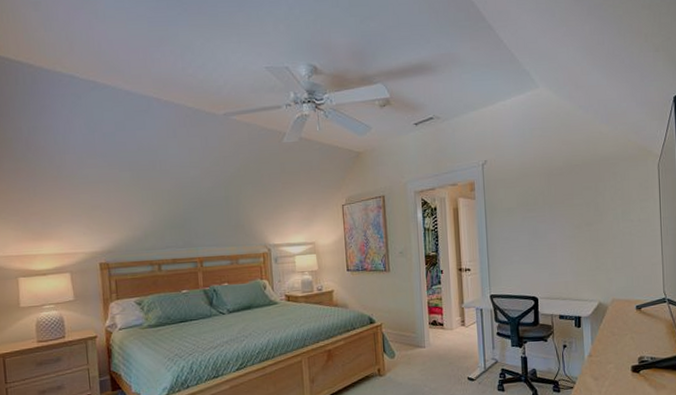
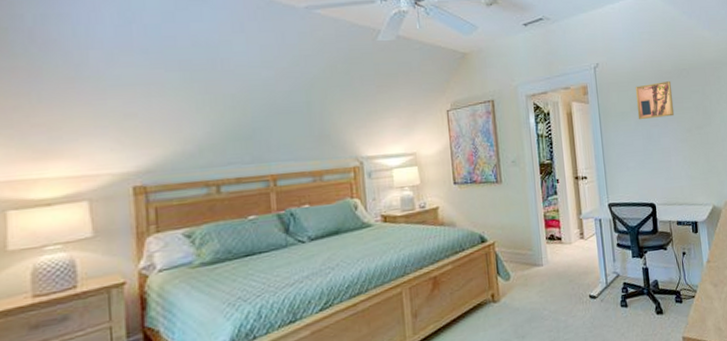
wall art: none [523,177,564,216] -> present [635,81,675,120]

